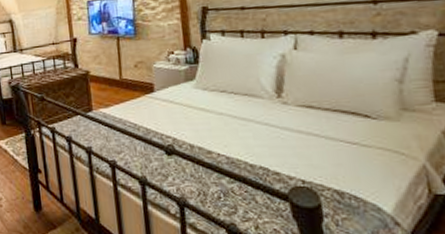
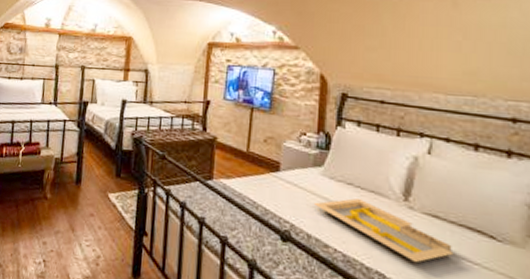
serving tray: none [191,104,332,153] -> present [313,198,454,263]

